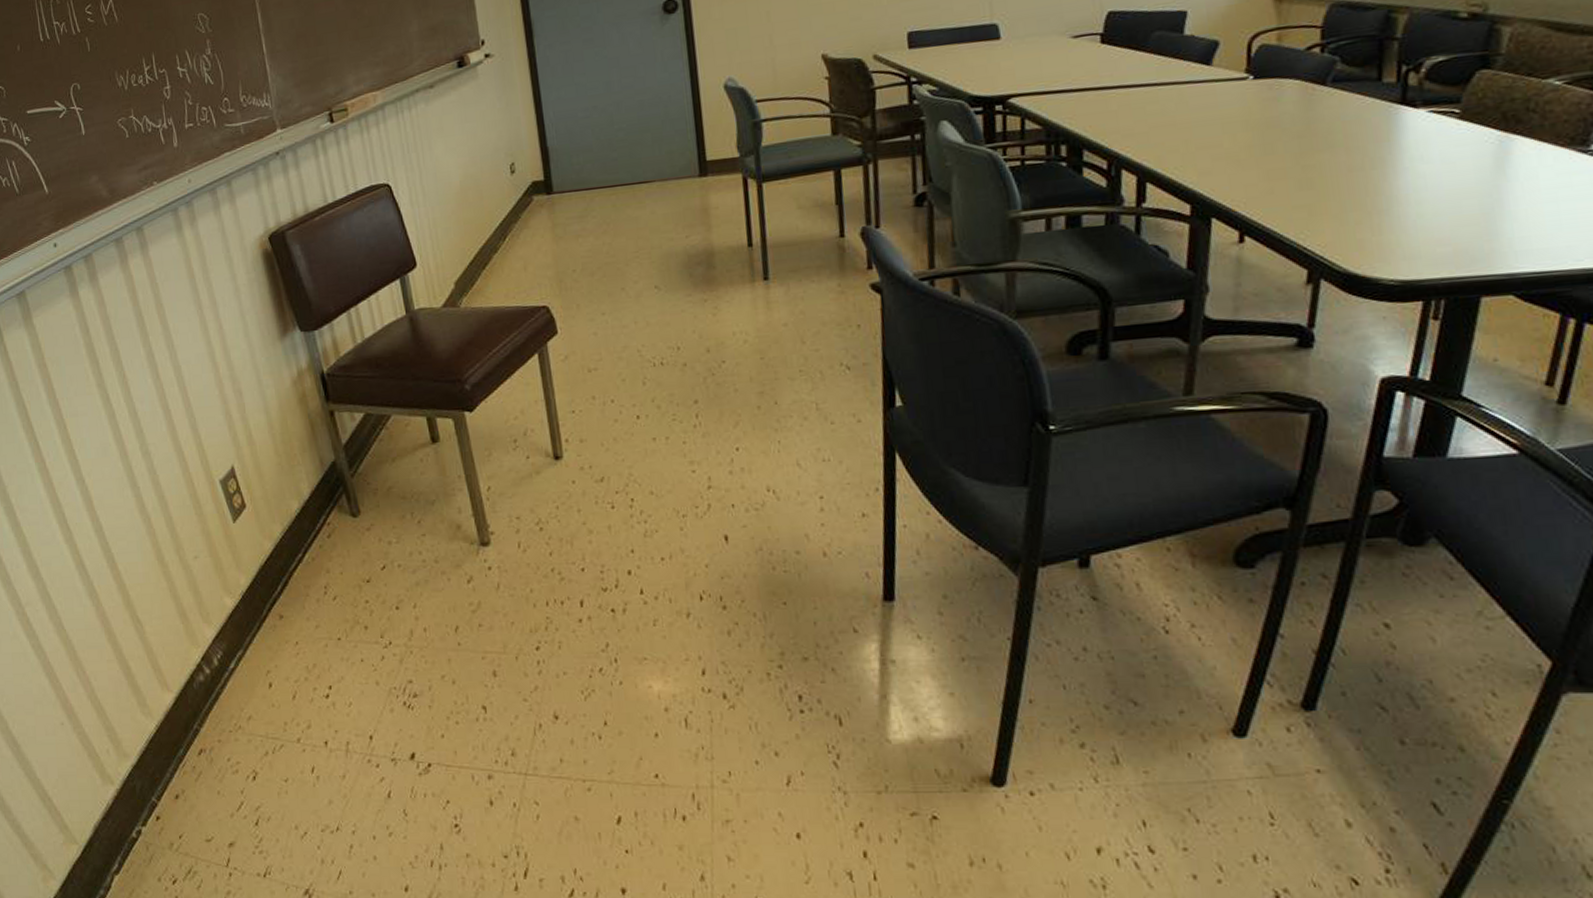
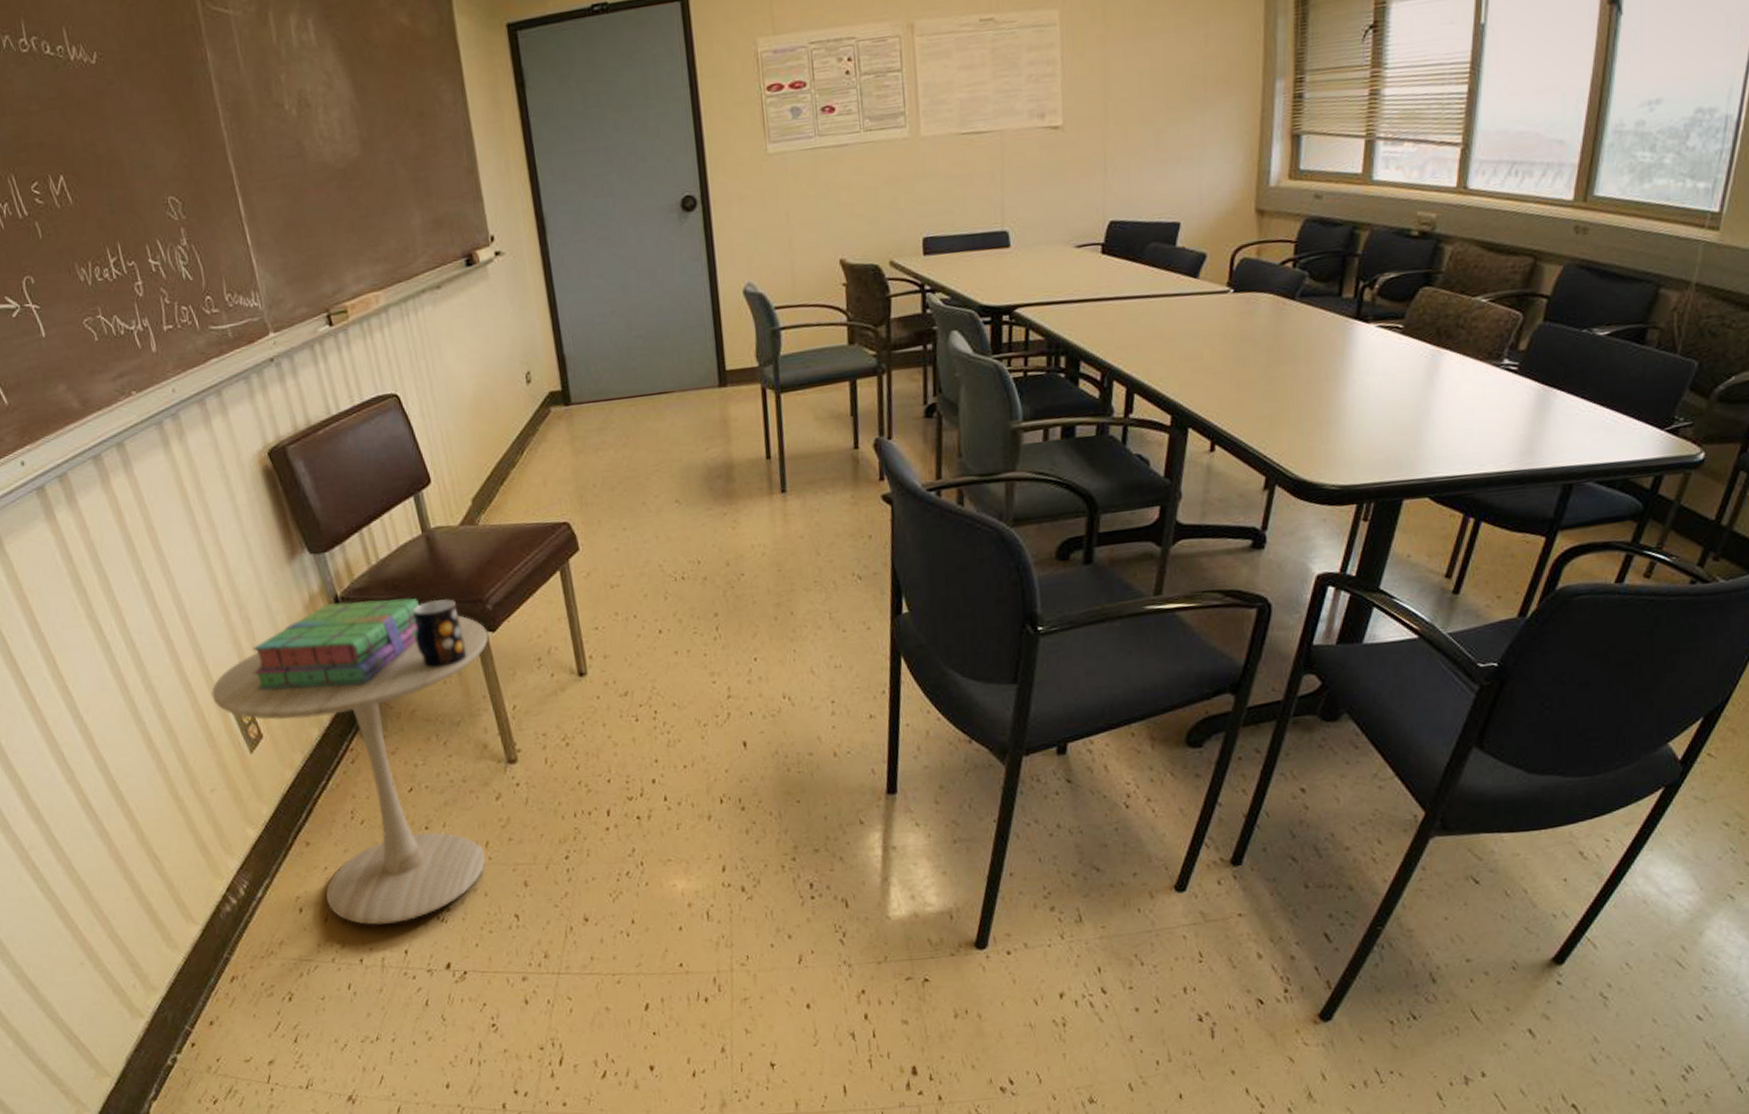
side table: none [202,394,466,706] -> present [211,615,489,925]
stack of books: none [241,376,401,461] -> present [252,598,420,690]
mug: none [393,378,444,446] -> present [412,599,467,668]

